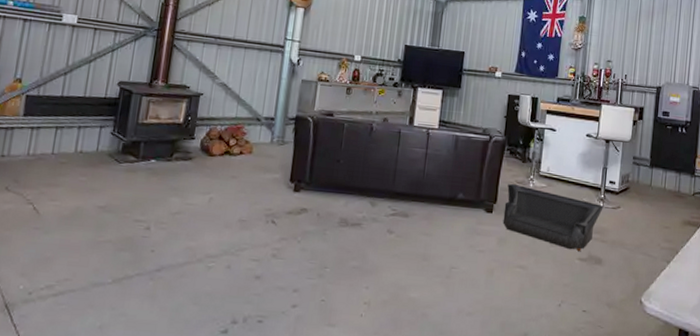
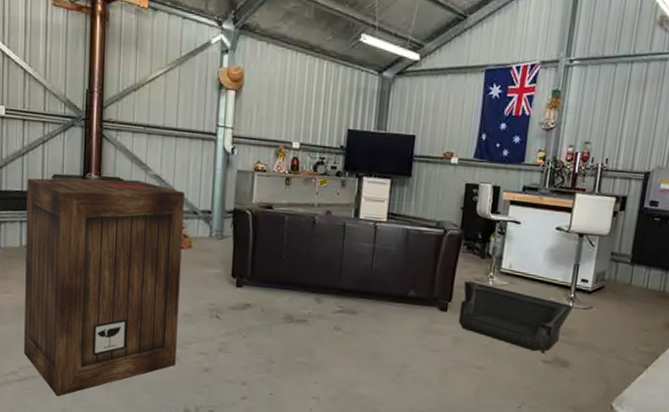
wooden crate: none [64,84,250,312] -> present [24,178,185,397]

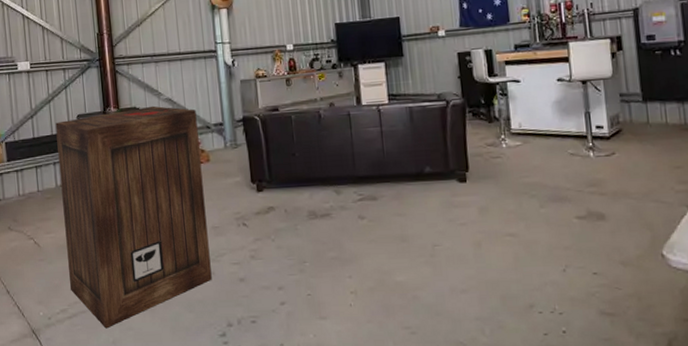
dog bed: present [458,280,575,354] -> none [477,147,596,210]

